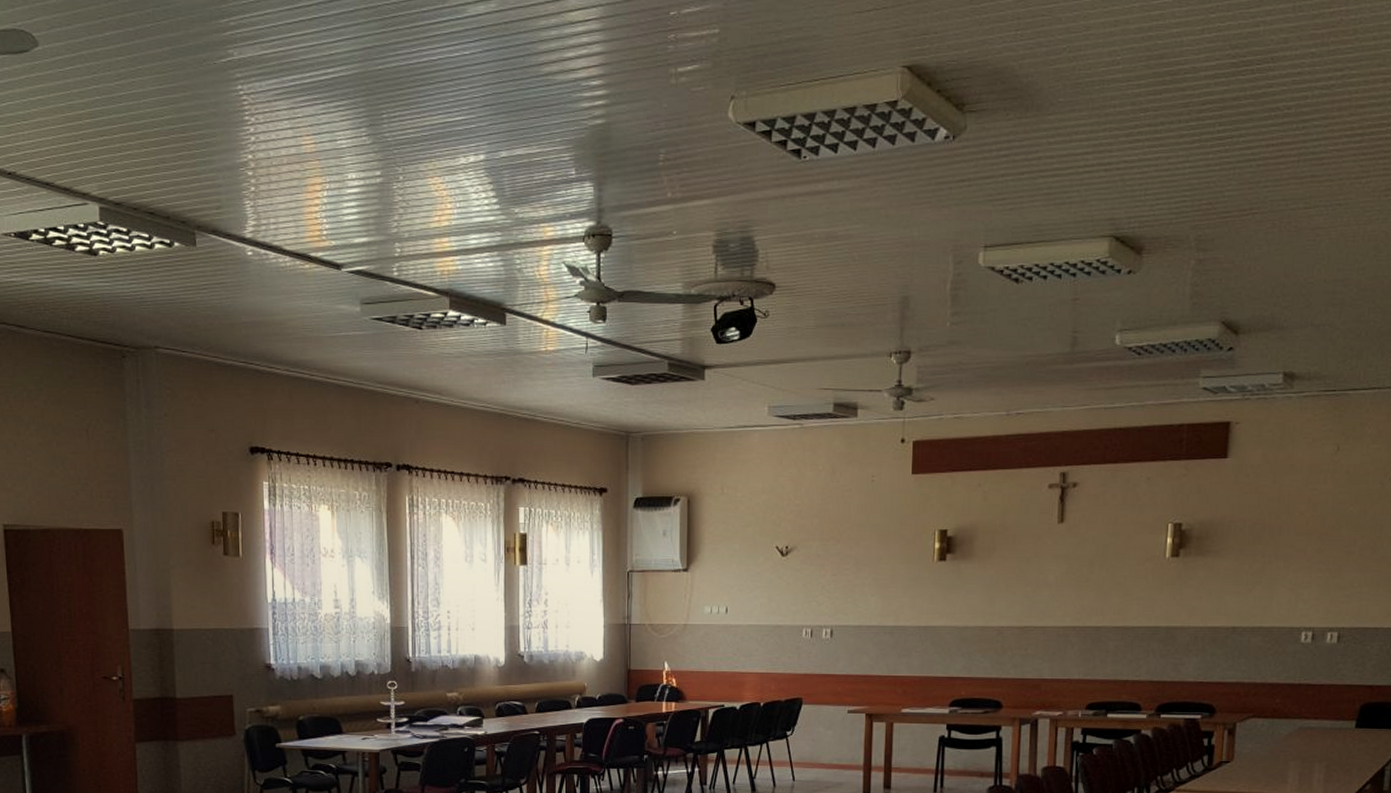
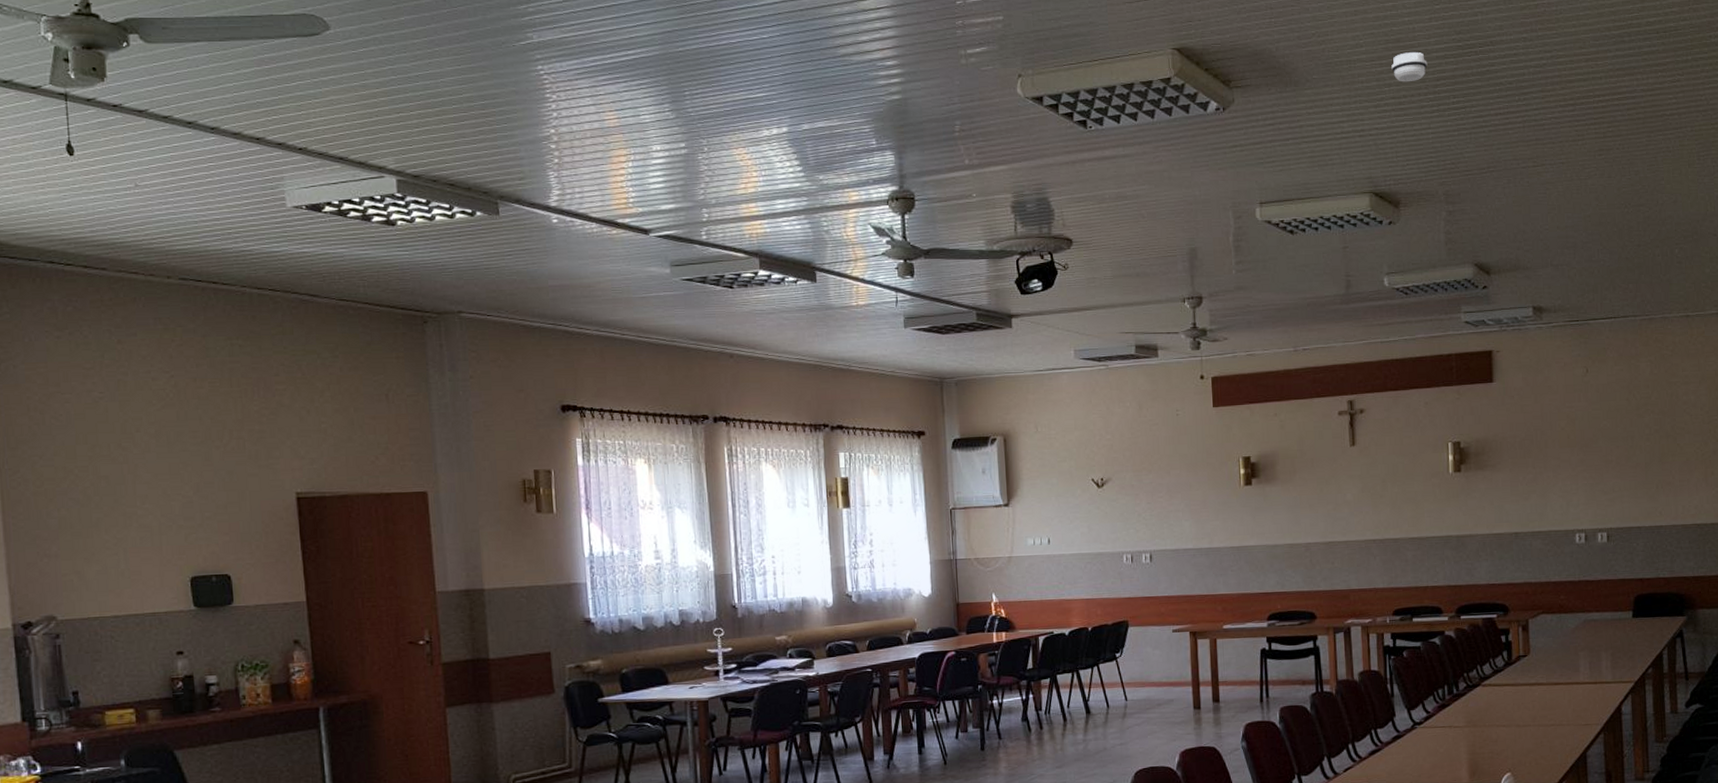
smoke detector: none [1150,71,1194,107] -> present [1391,52,1428,82]

